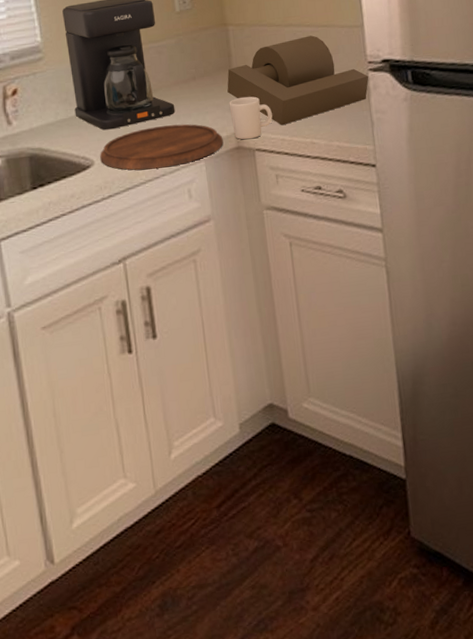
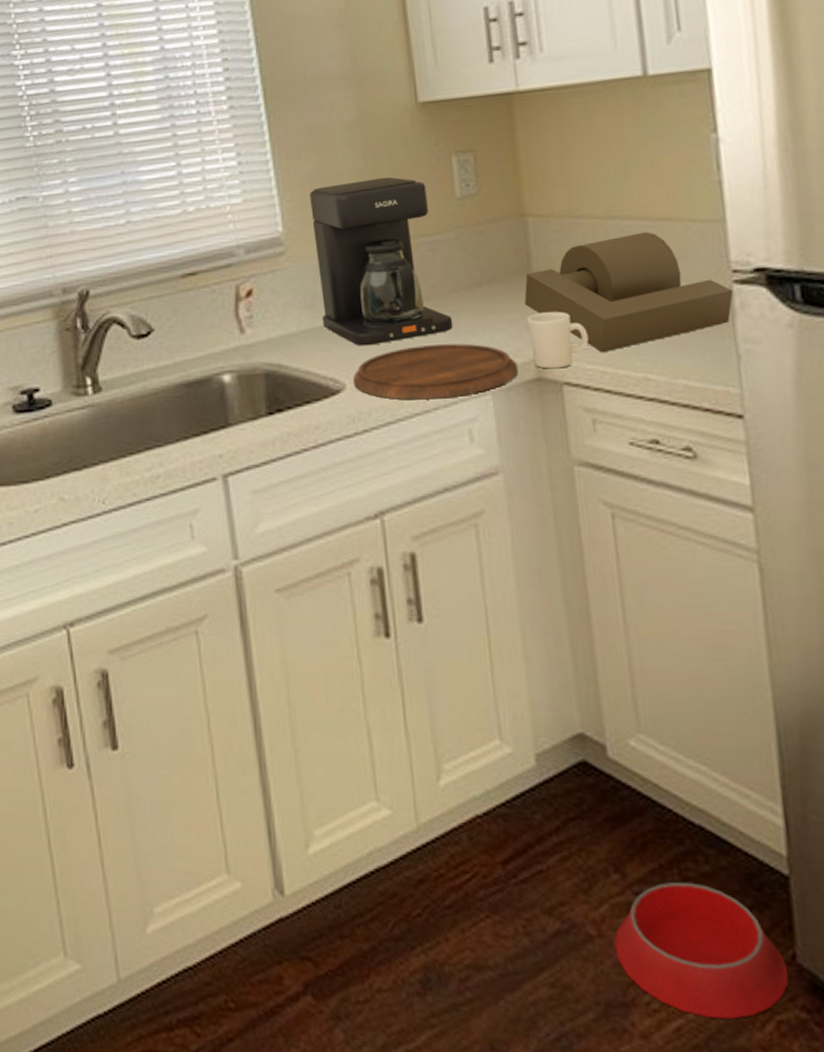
pet bowl: none [294,495,406,587] -> present [614,881,789,1019]

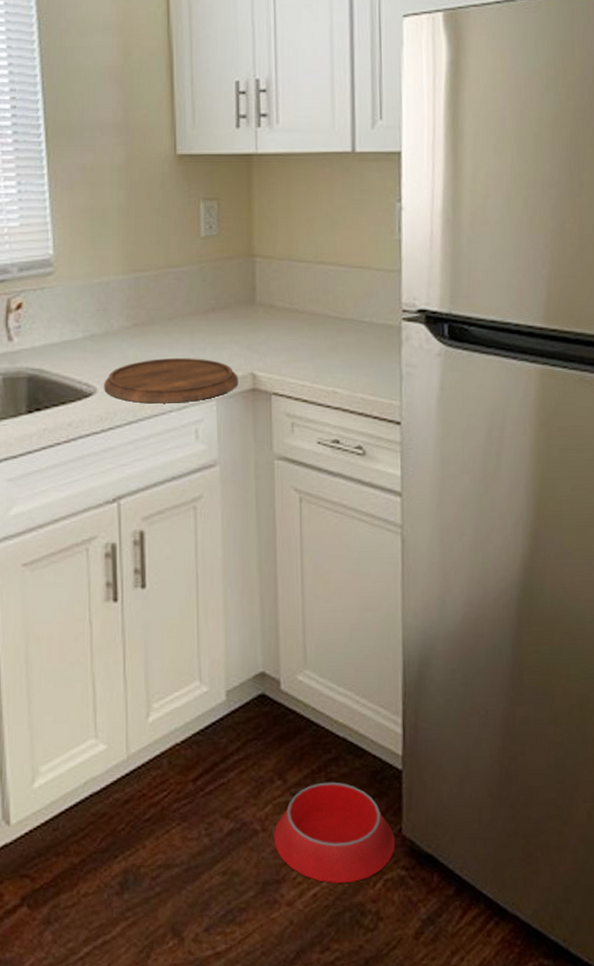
coffee maker: present [310,176,453,346] -> none [79,214,190,357]
paper towel holder: present [524,232,734,353] -> none [248,276,402,370]
mug: present [526,312,589,369] -> none [248,336,294,382]

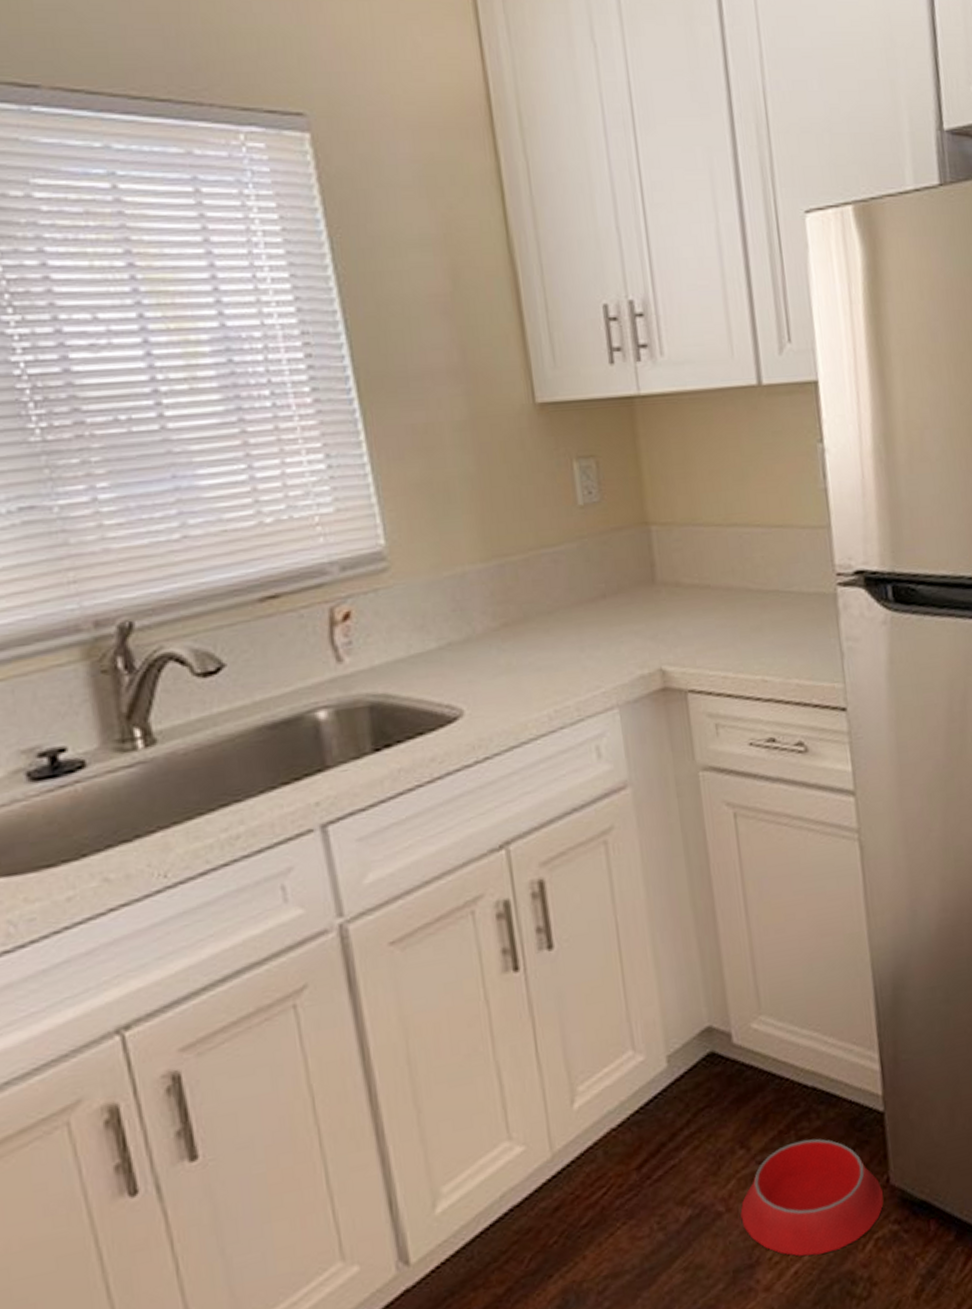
cutting board: present [104,358,238,404] -> none [472,658,645,722]

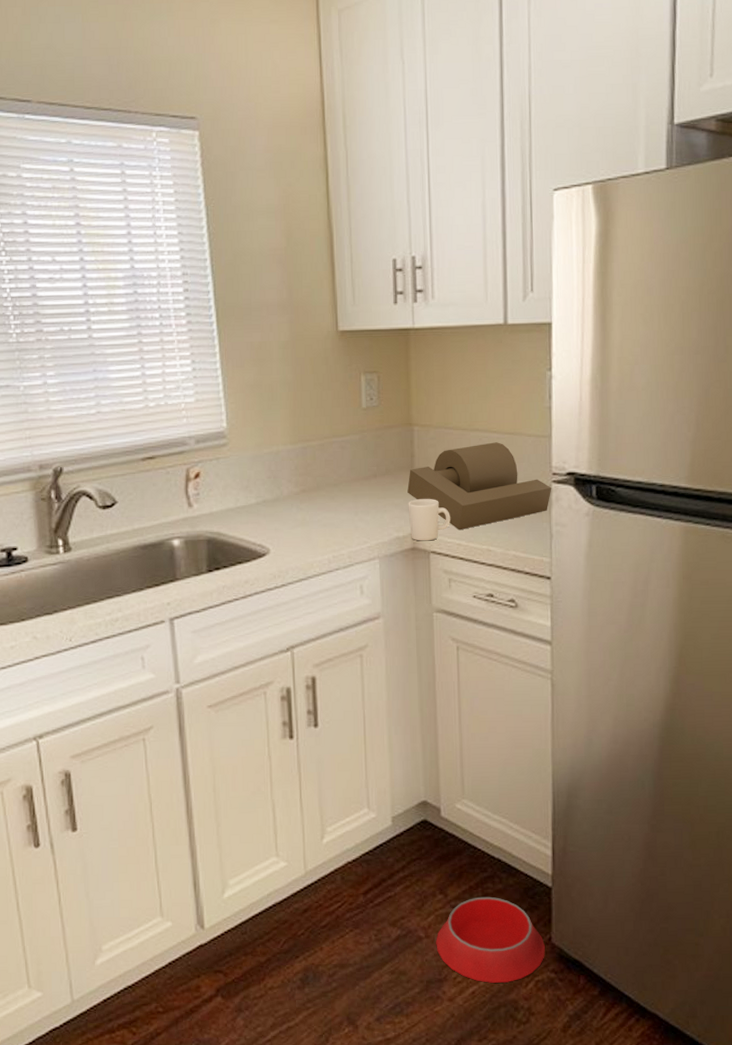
paper towel holder: none [649,538,838,659] -> present [407,442,552,531]
mug: none [651,620,711,679] -> present [408,499,450,541]

